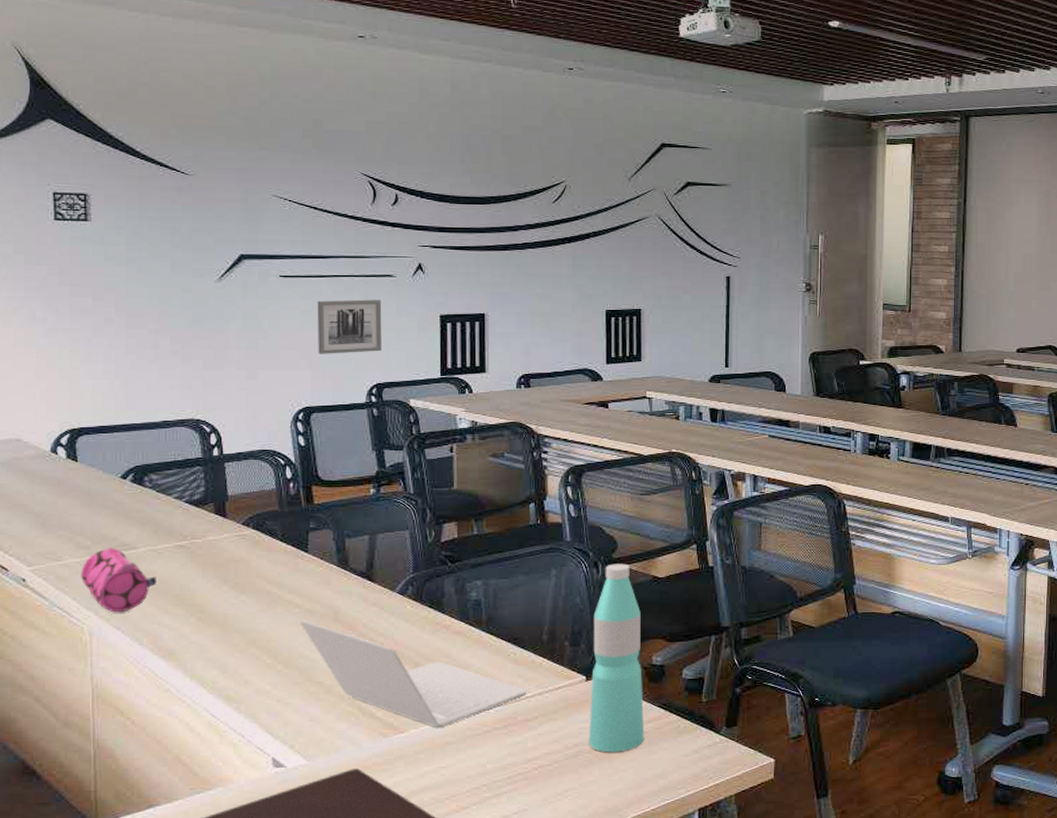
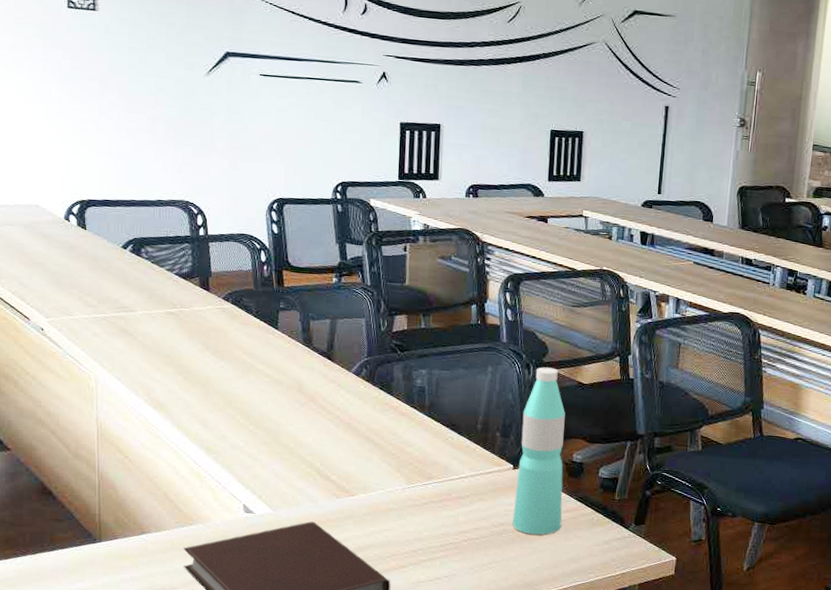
pencil case: present [81,548,158,613] -> none [89,308,151,366]
laptop: present [300,619,527,728] -> none [269,387,461,496]
wall art: present [317,299,382,354] -> none [291,100,349,153]

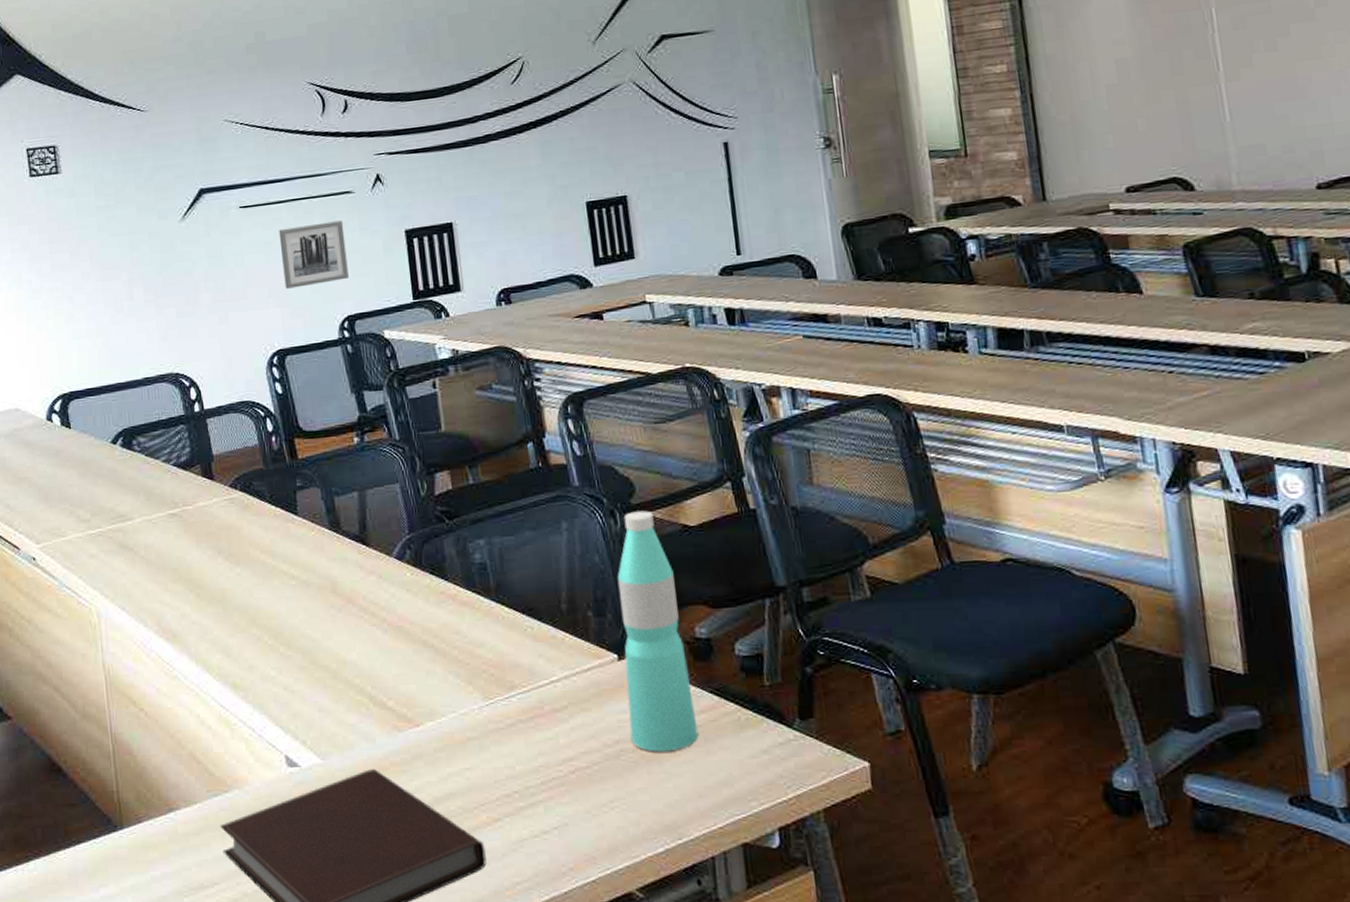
wall art: none [291,100,349,153] -> present [278,220,349,289]

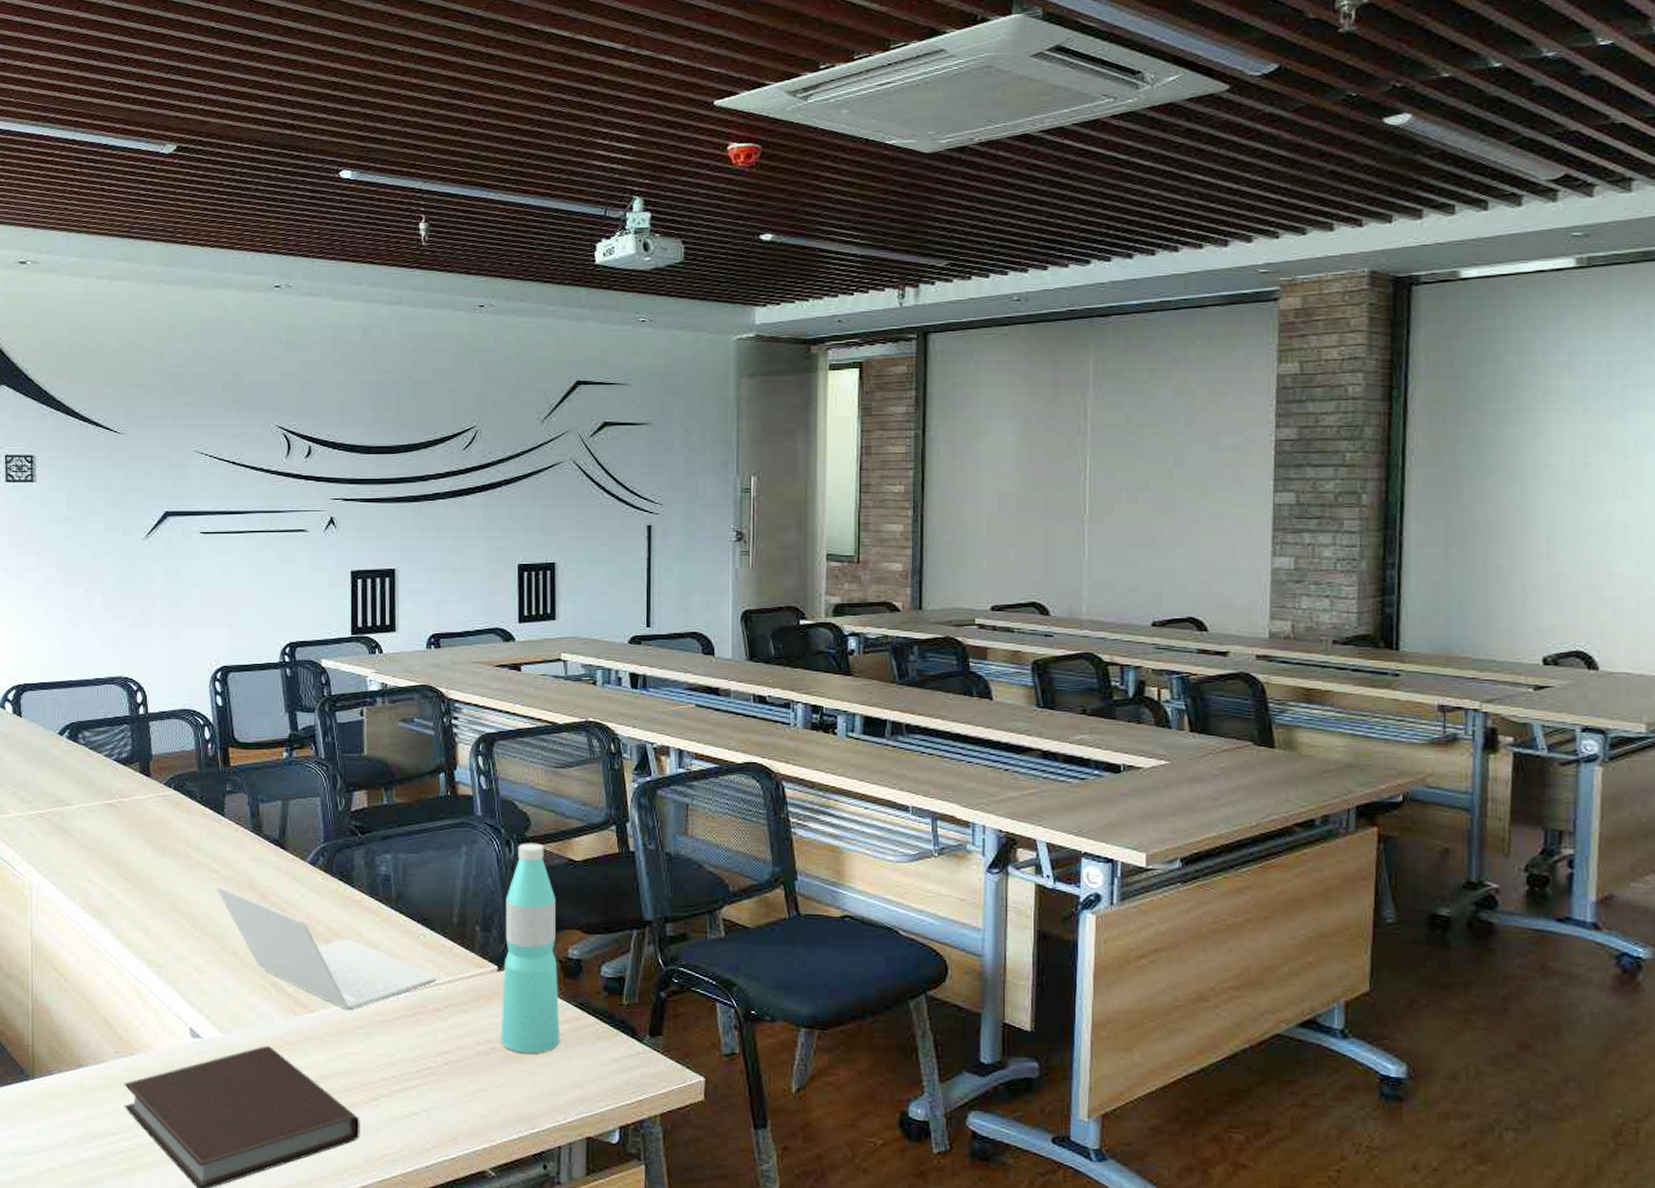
wall art: present [278,220,349,289] -> none [234,555,295,612]
laptop: none [297,592,551,721] -> present [216,885,437,1011]

